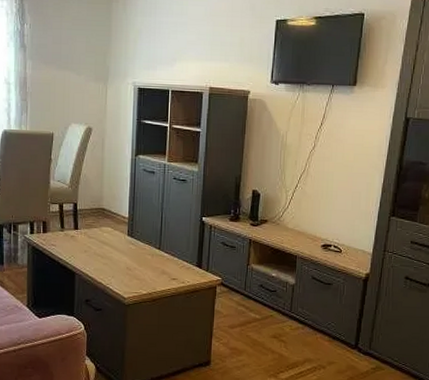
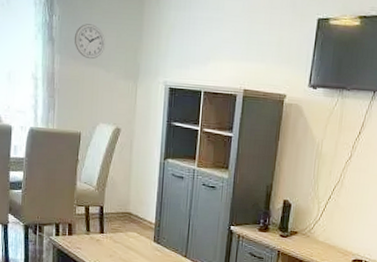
wall clock: none [45,31,75,64] -> present [74,24,105,60]

